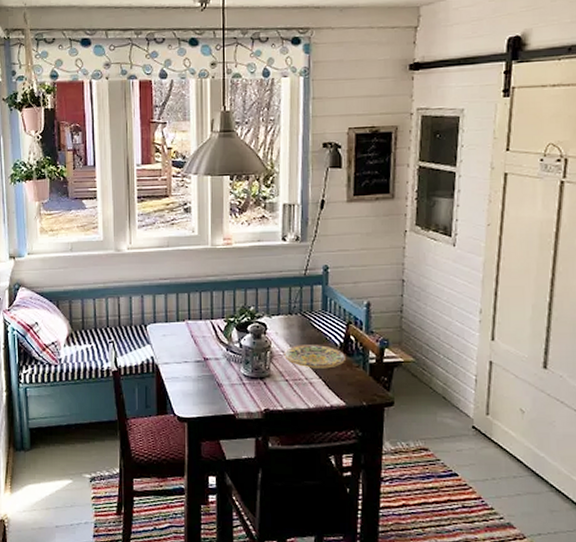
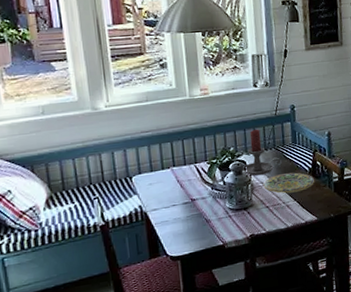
candle holder: none [264,289,307,343] -> present [244,129,282,176]

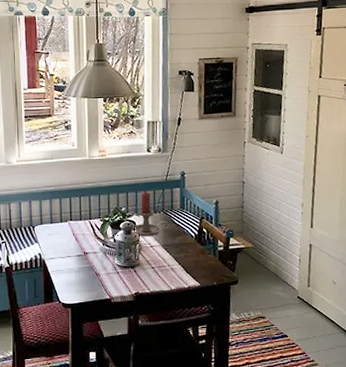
plate: present [263,172,315,193] -> none [150,237,200,257]

